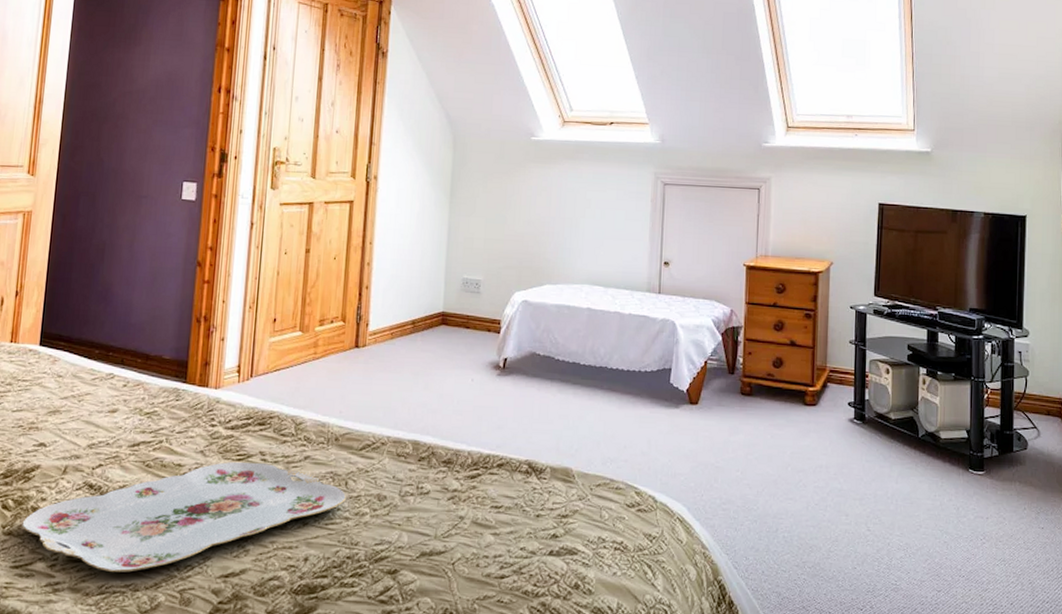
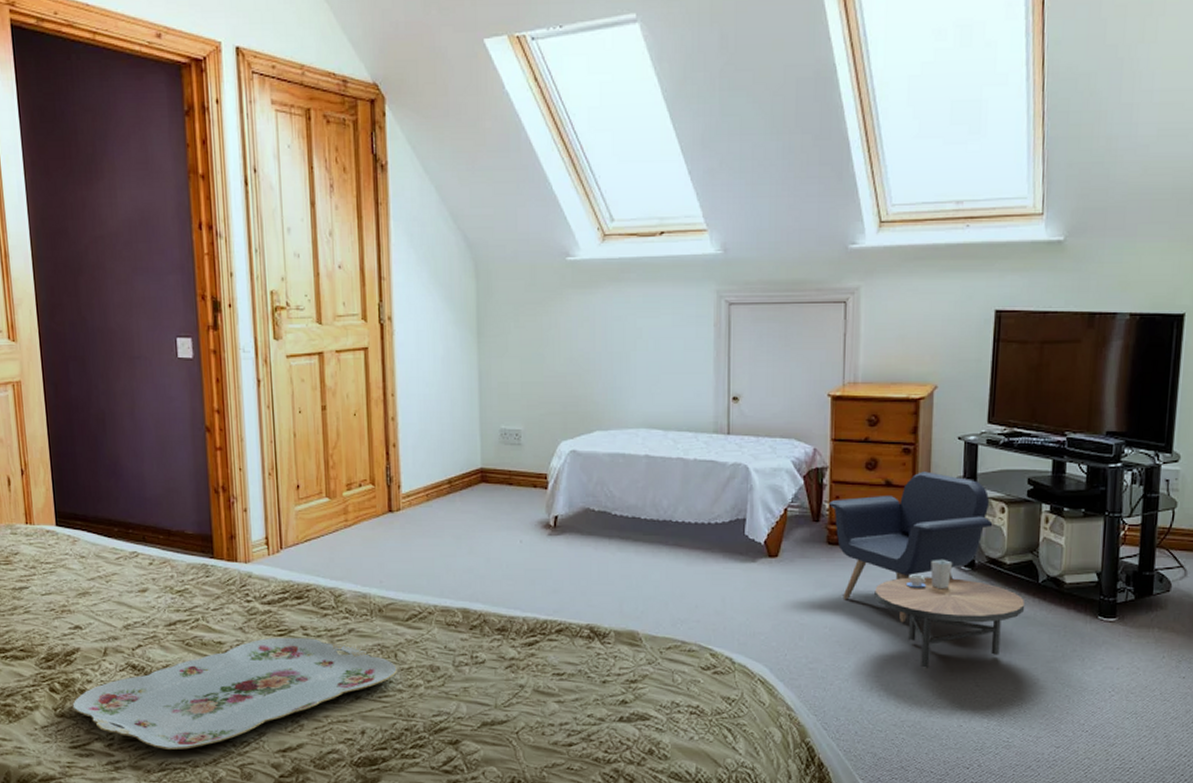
armchair: none [743,334,908,512] -> present [829,471,1025,668]

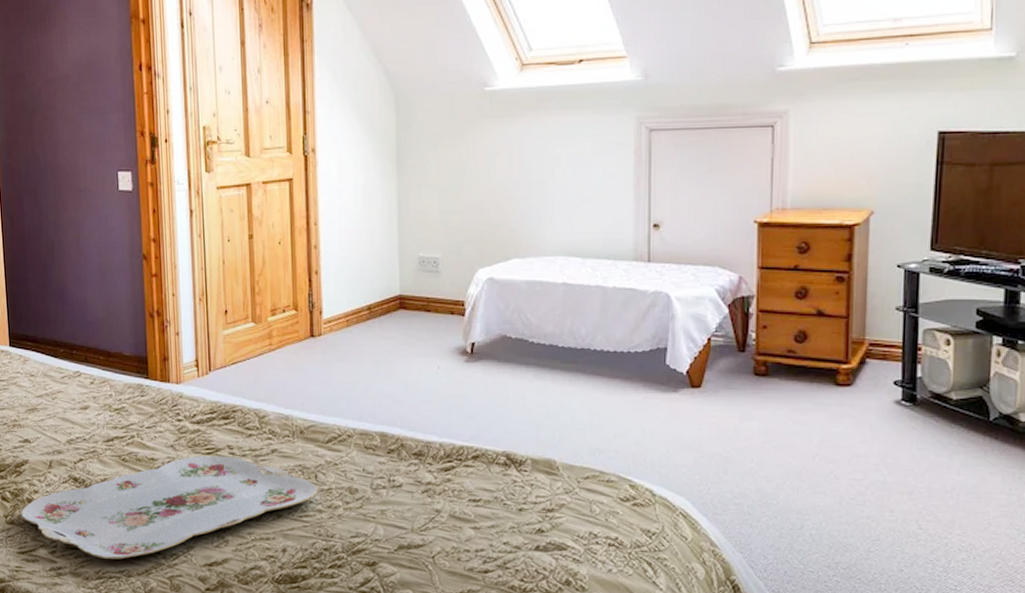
armchair: present [829,471,1025,668] -> none [756,301,975,508]

